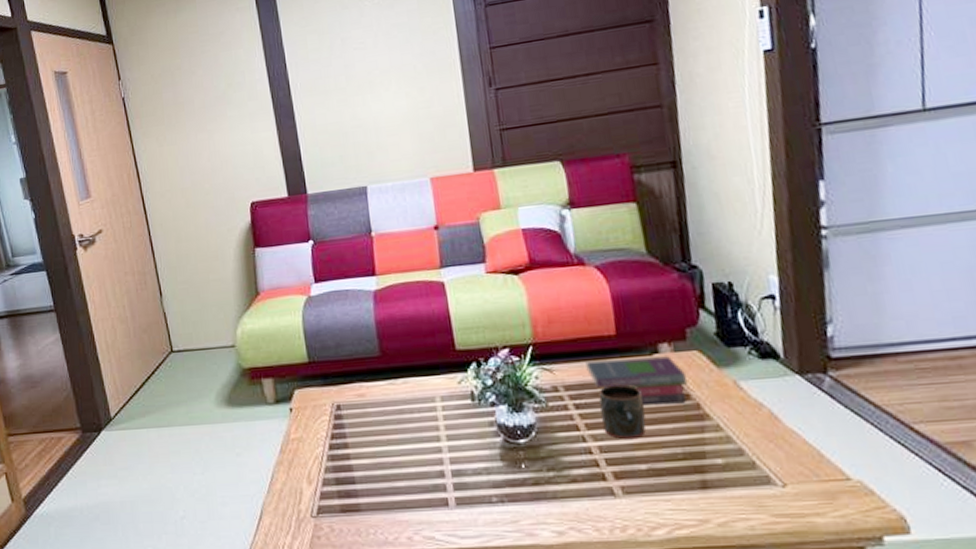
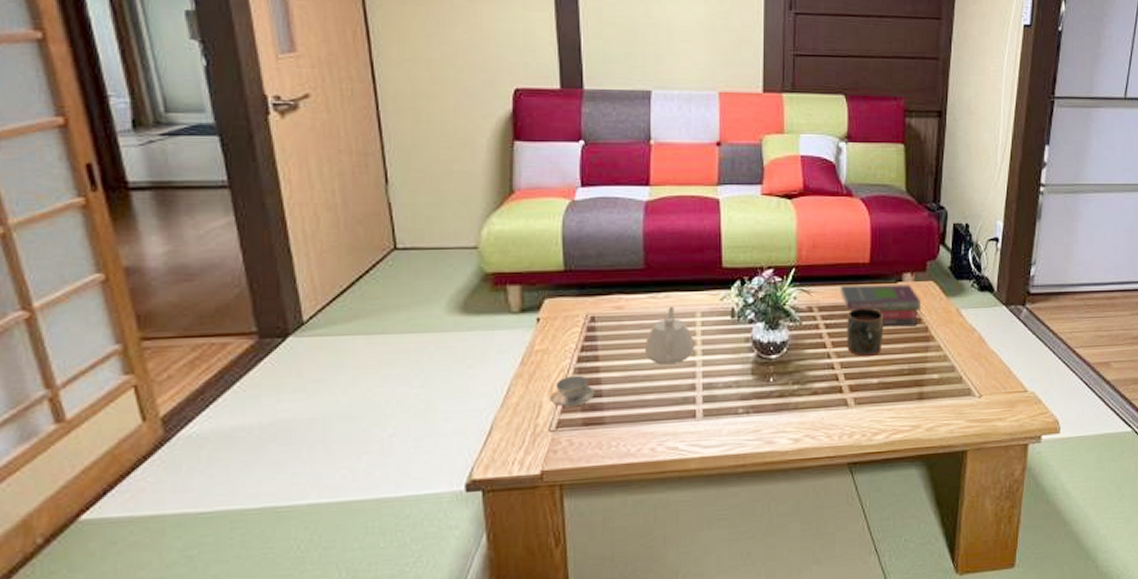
teacup: none [309,462,349,494] -> present [550,375,595,407]
teapot: none [389,392,438,450] -> present [644,306,694,364]

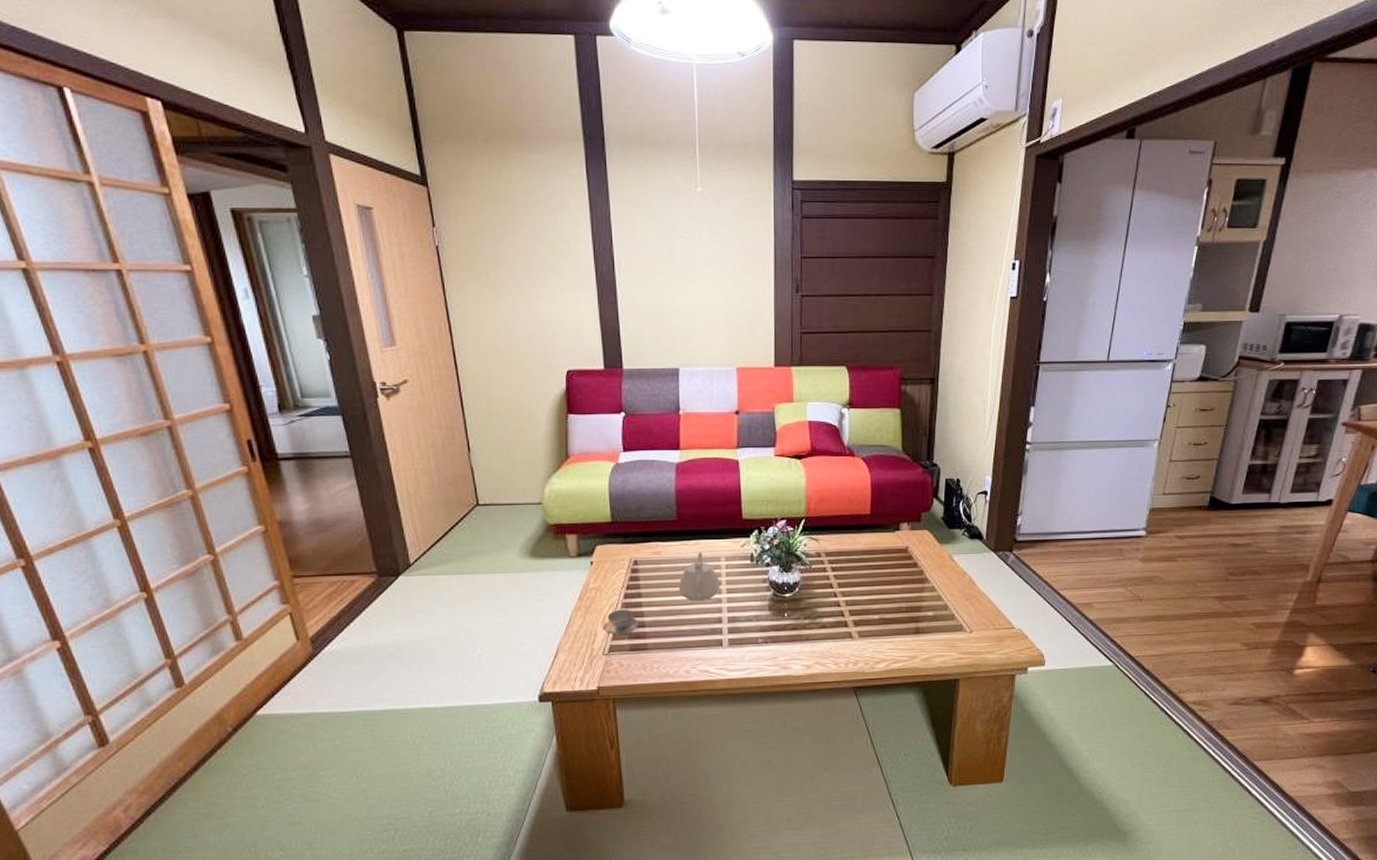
books: present [840,283,922,327] -> none [844,532,917,570]
mug: present [847,307,884,356] -> none [851,553,884,595]

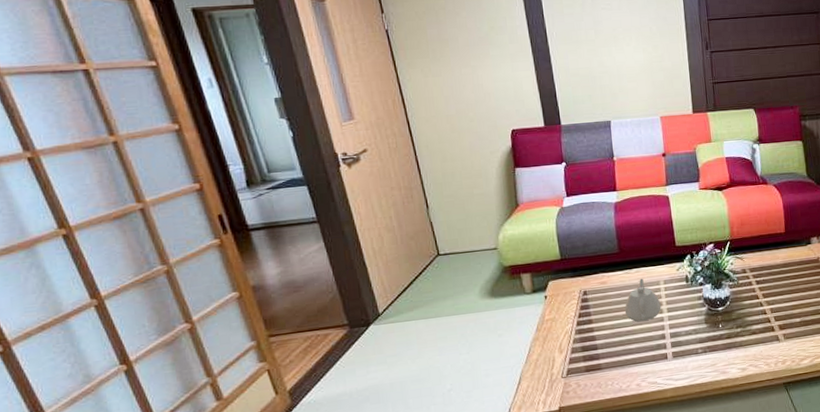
teacup: present [603,609,639,635] -> none [560,335,593,360]

